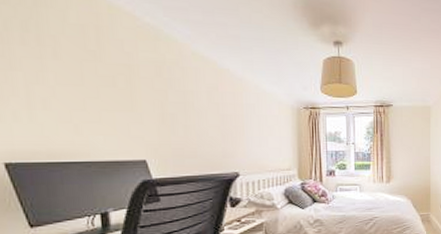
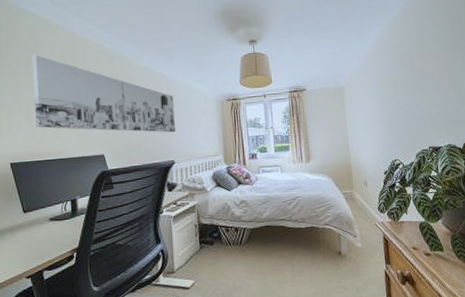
wall art: none [29,17,242,140] -> present [31,55,176,133]

